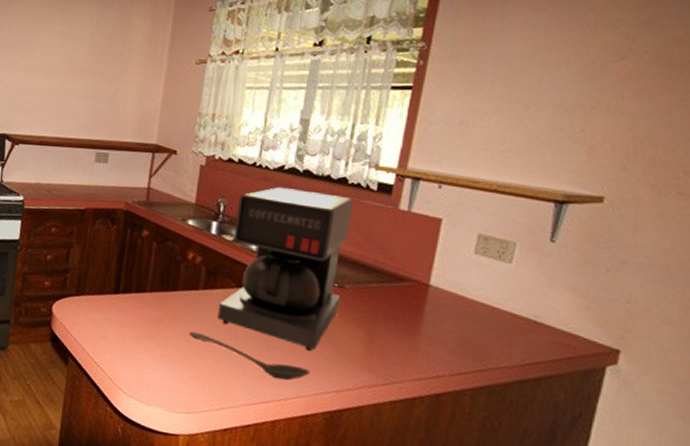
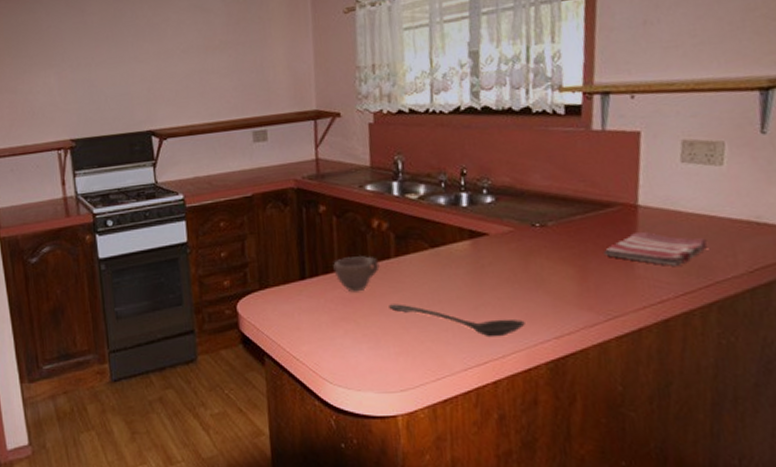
cup: none [145,281,188,315] -> present [333,256,380,292]
coffee maker: present [217,187,354,352] -> none [414,127,545,302]
dish towel: none [392,309,487,347] -> present [603,232,708,266]

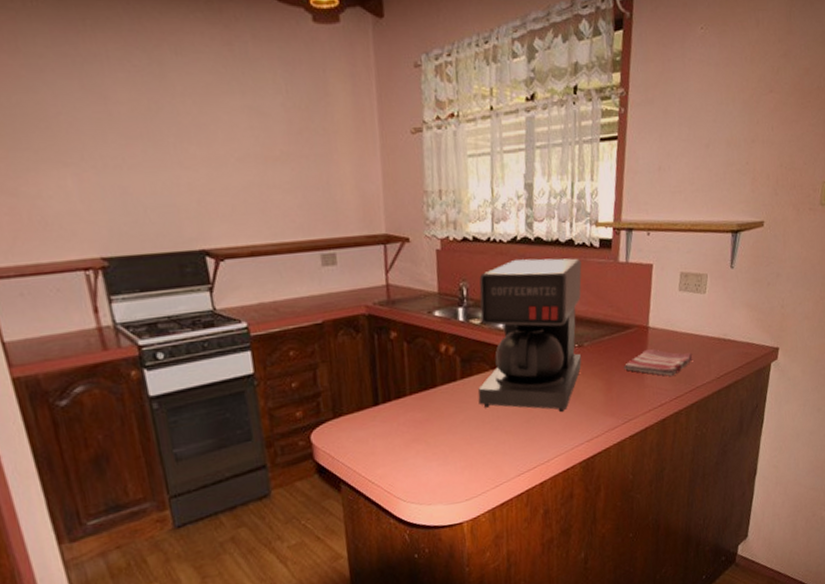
cup: present [333,256,380,292] -> none [405,379,447,415]
stirrer: present [389,304,525,338] -> none [455,422,565,446]
coffee maker: none [414,127,545,302] -> present [477,258,582,413]

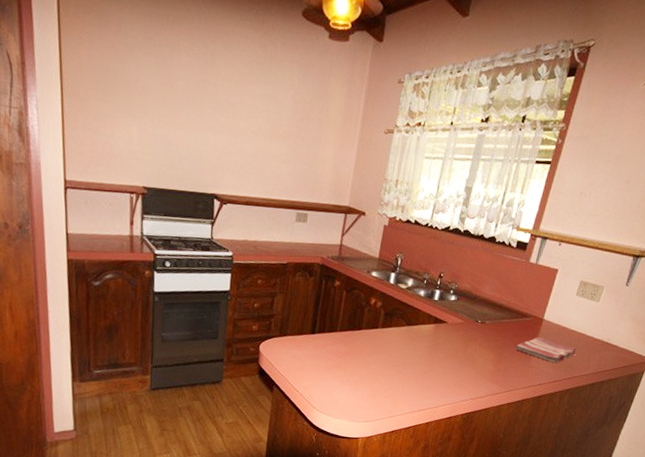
coffee maker: present [477,258,582,413] -> none [391,245,498,372]

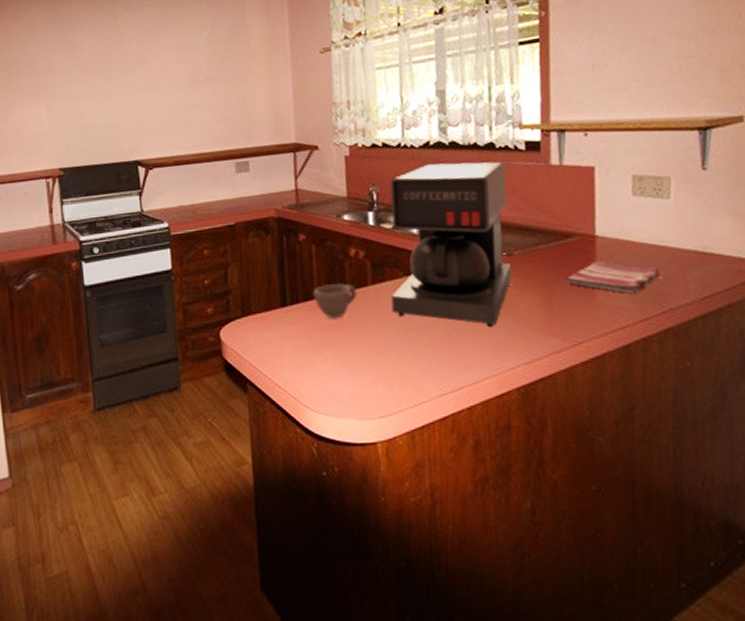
cup: none [336,322,370,349] -> present [313,283,358,319]
coffee maker: none [391,245,498,372] -> present [390,162,513,328]

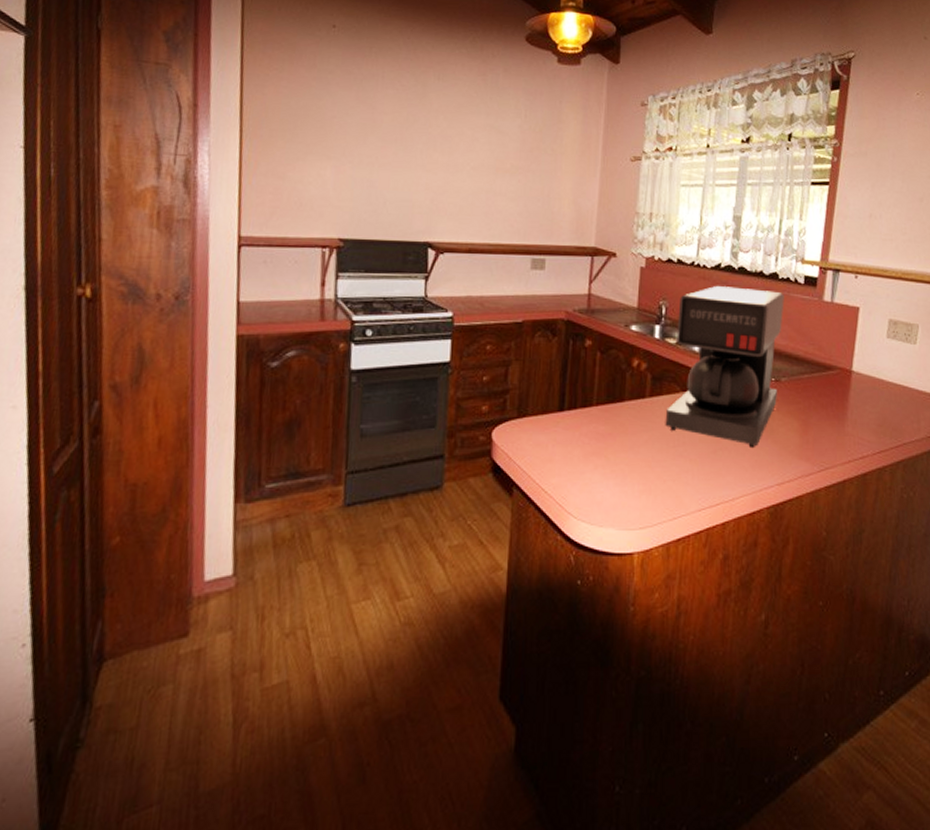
cup: present [313,283,358,319] -> none [592,393,634,428]
dish towel: present [566,261,660,293] -> none [822,395,900,427]

